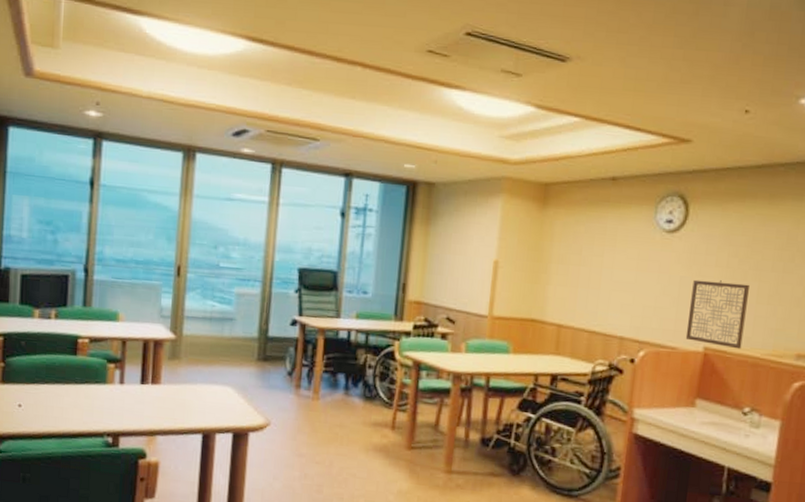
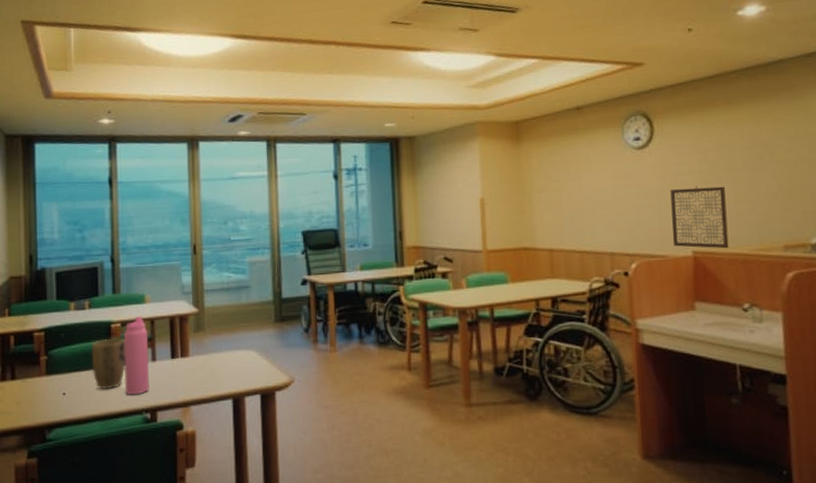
plant pot: none [53,353,92,408] -> present [92,337,126,390]
water bottle: none [87,334,119,417] -> present [123,316,149,395]

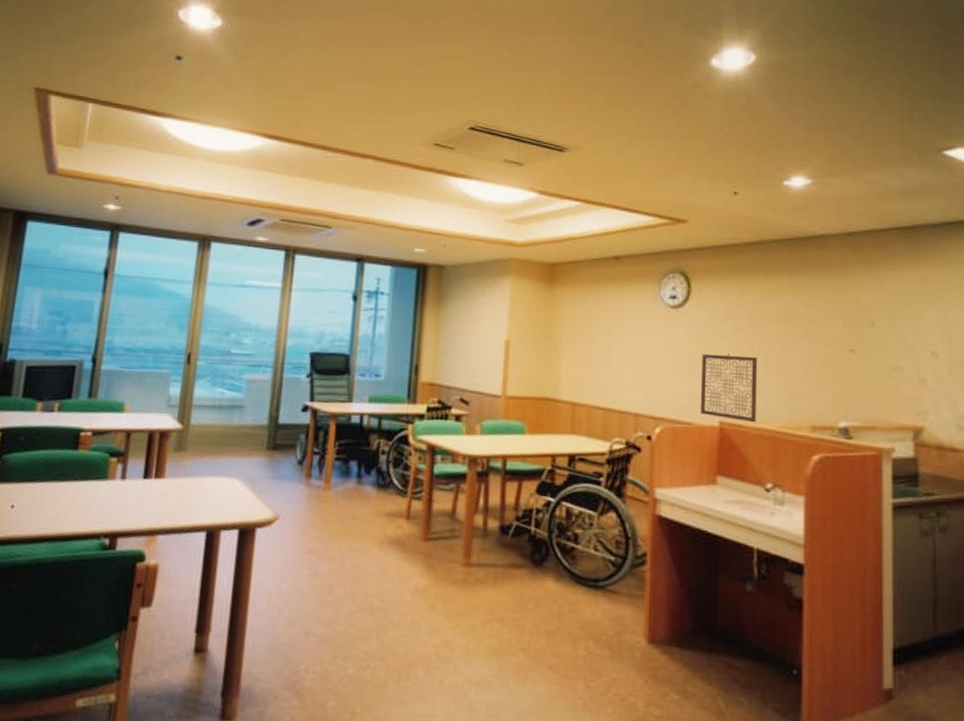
plant pot: present [92,337,126,390] -> none [49,447,93,507]
water bottle: present [123,316,149,395] -> none [84,426,122,516]

